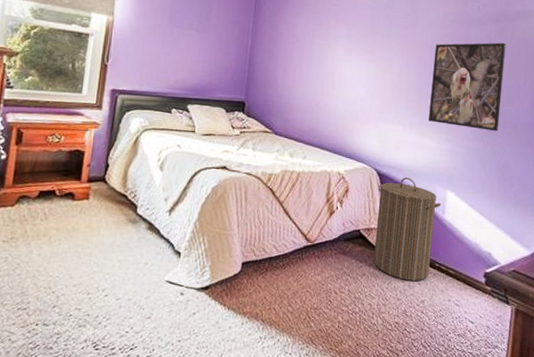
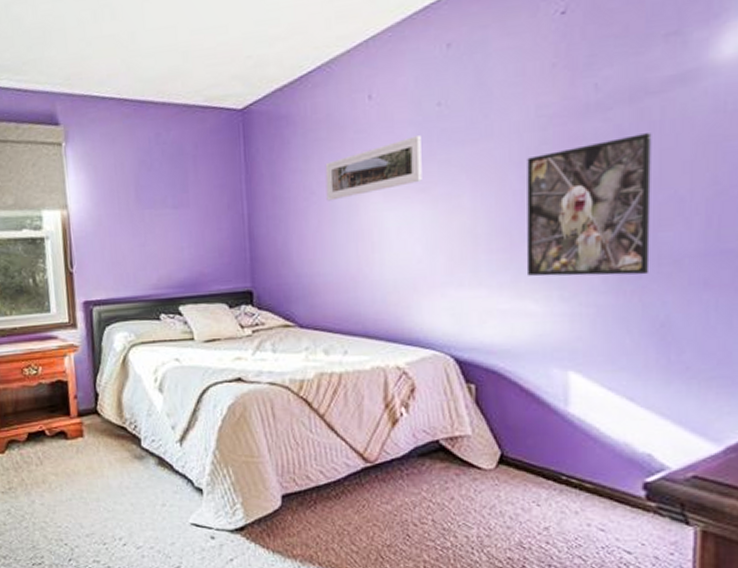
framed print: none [307,15,373,48] -> present [325,136,422,201]
laundry hamper: present [373,177,442,281] -> none [460,361,562,502]

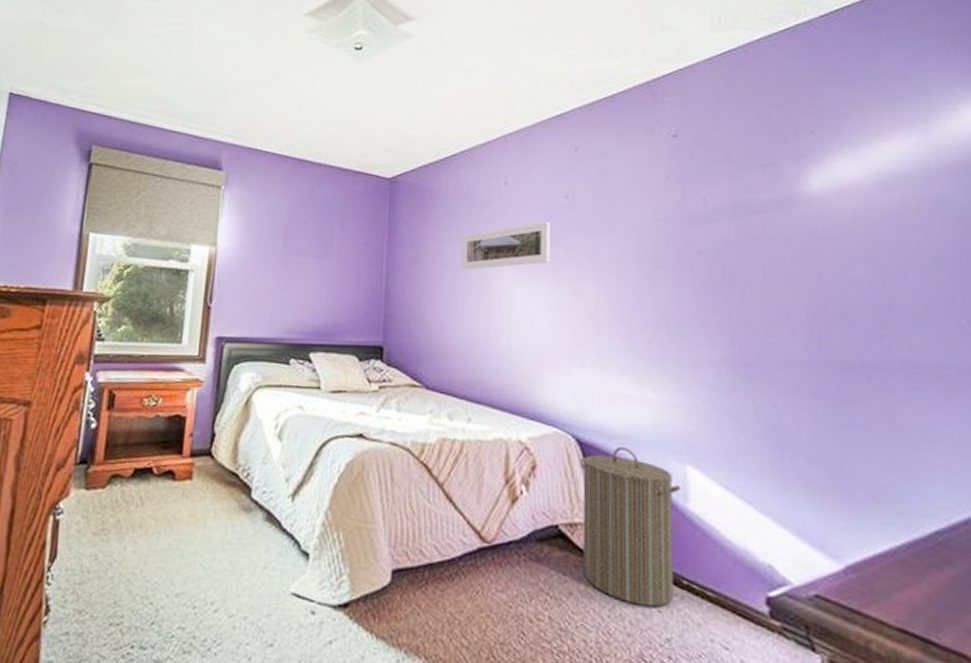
laundry hamper: none [460,361,562,502] -> present [581,447,682,607]
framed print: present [527,133,652,277] -> none [645,246,760,377]

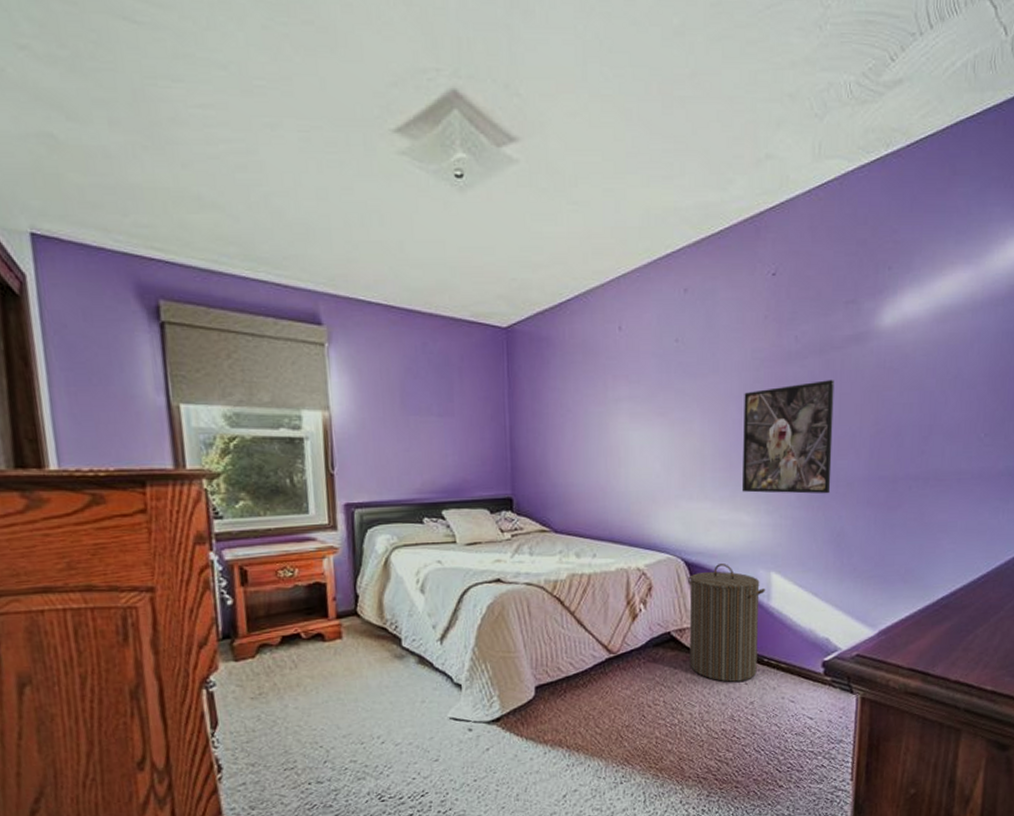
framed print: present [461,222,550,270] -> none [580,366,662,419]
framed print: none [645,246,760,377] -> present [743,380,834,494]

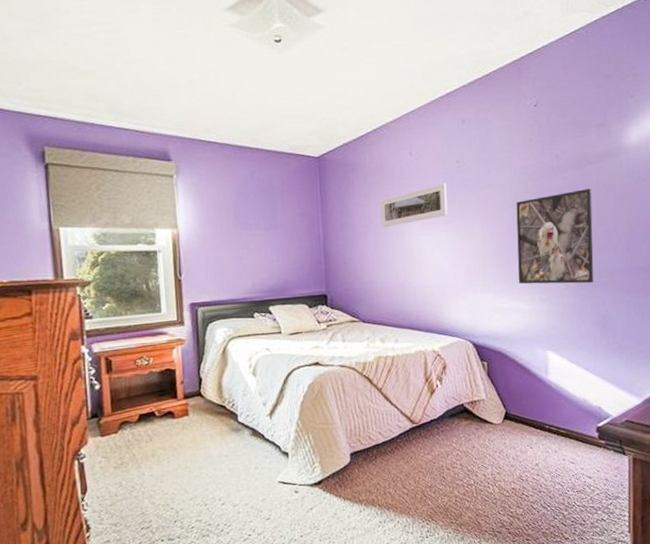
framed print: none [580,366,662,419] -> present [379,183,448,228]
laundry hamper: present [688,564,766,682] -> none [477,344,544,447]

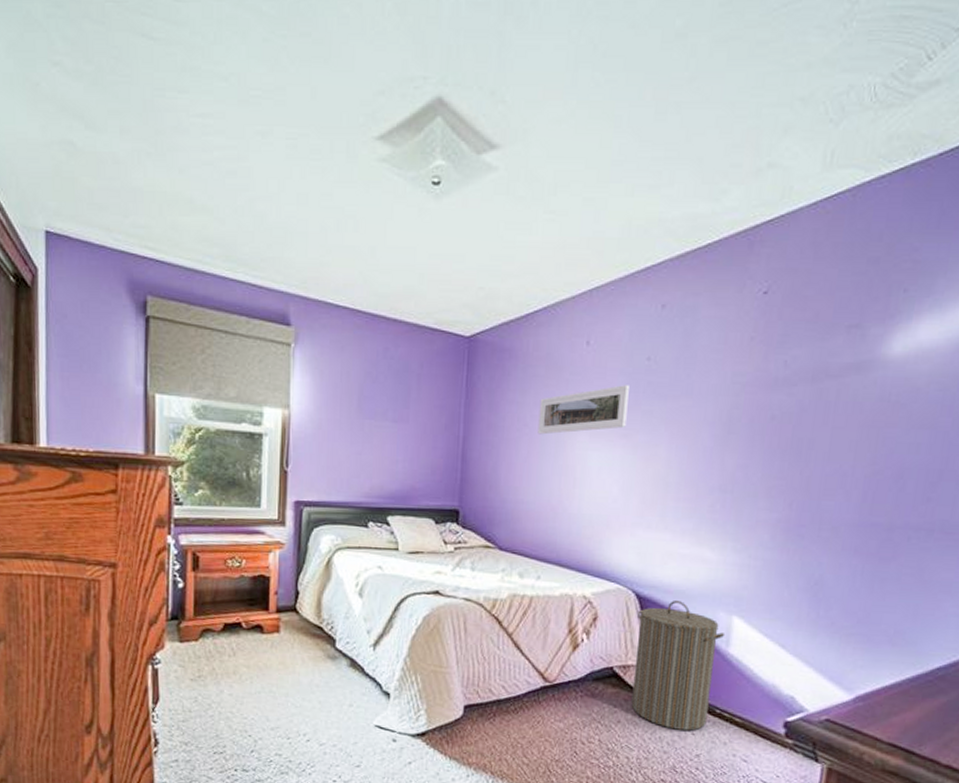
laundry hamper: none [477,344,544,447] -> present [631,601,726,731]
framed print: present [516,189,594,284] -> none [708,411,827,537]

